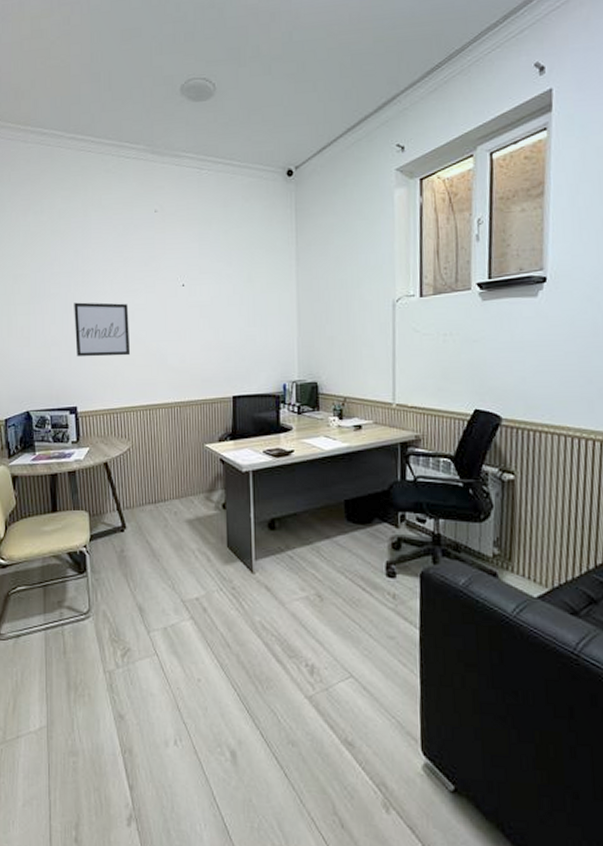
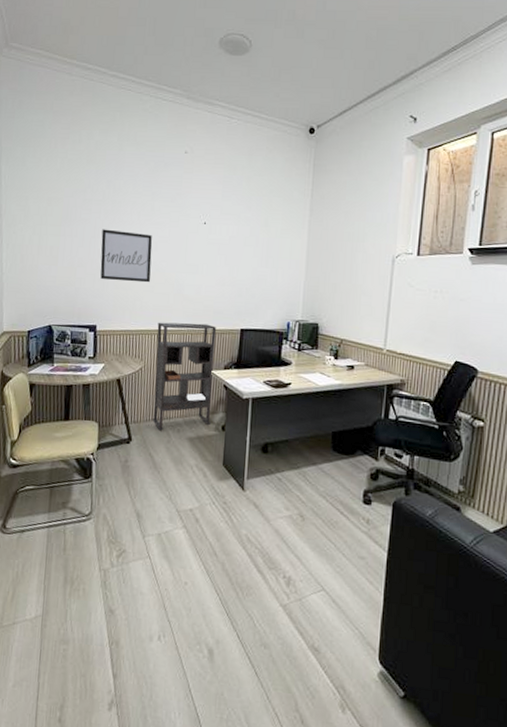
bookshelf: none [142,394,211,515] -> present [152,322,216,431]

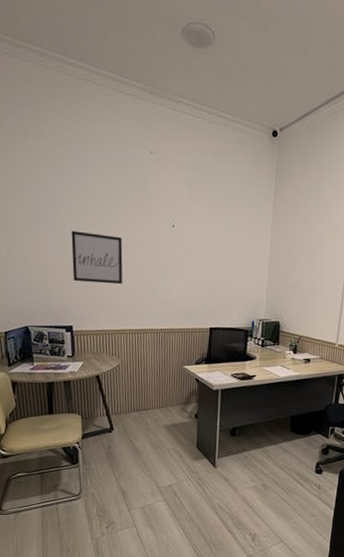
bookshelf: present [152,322,216,431] -> none [131,322,187,421]

